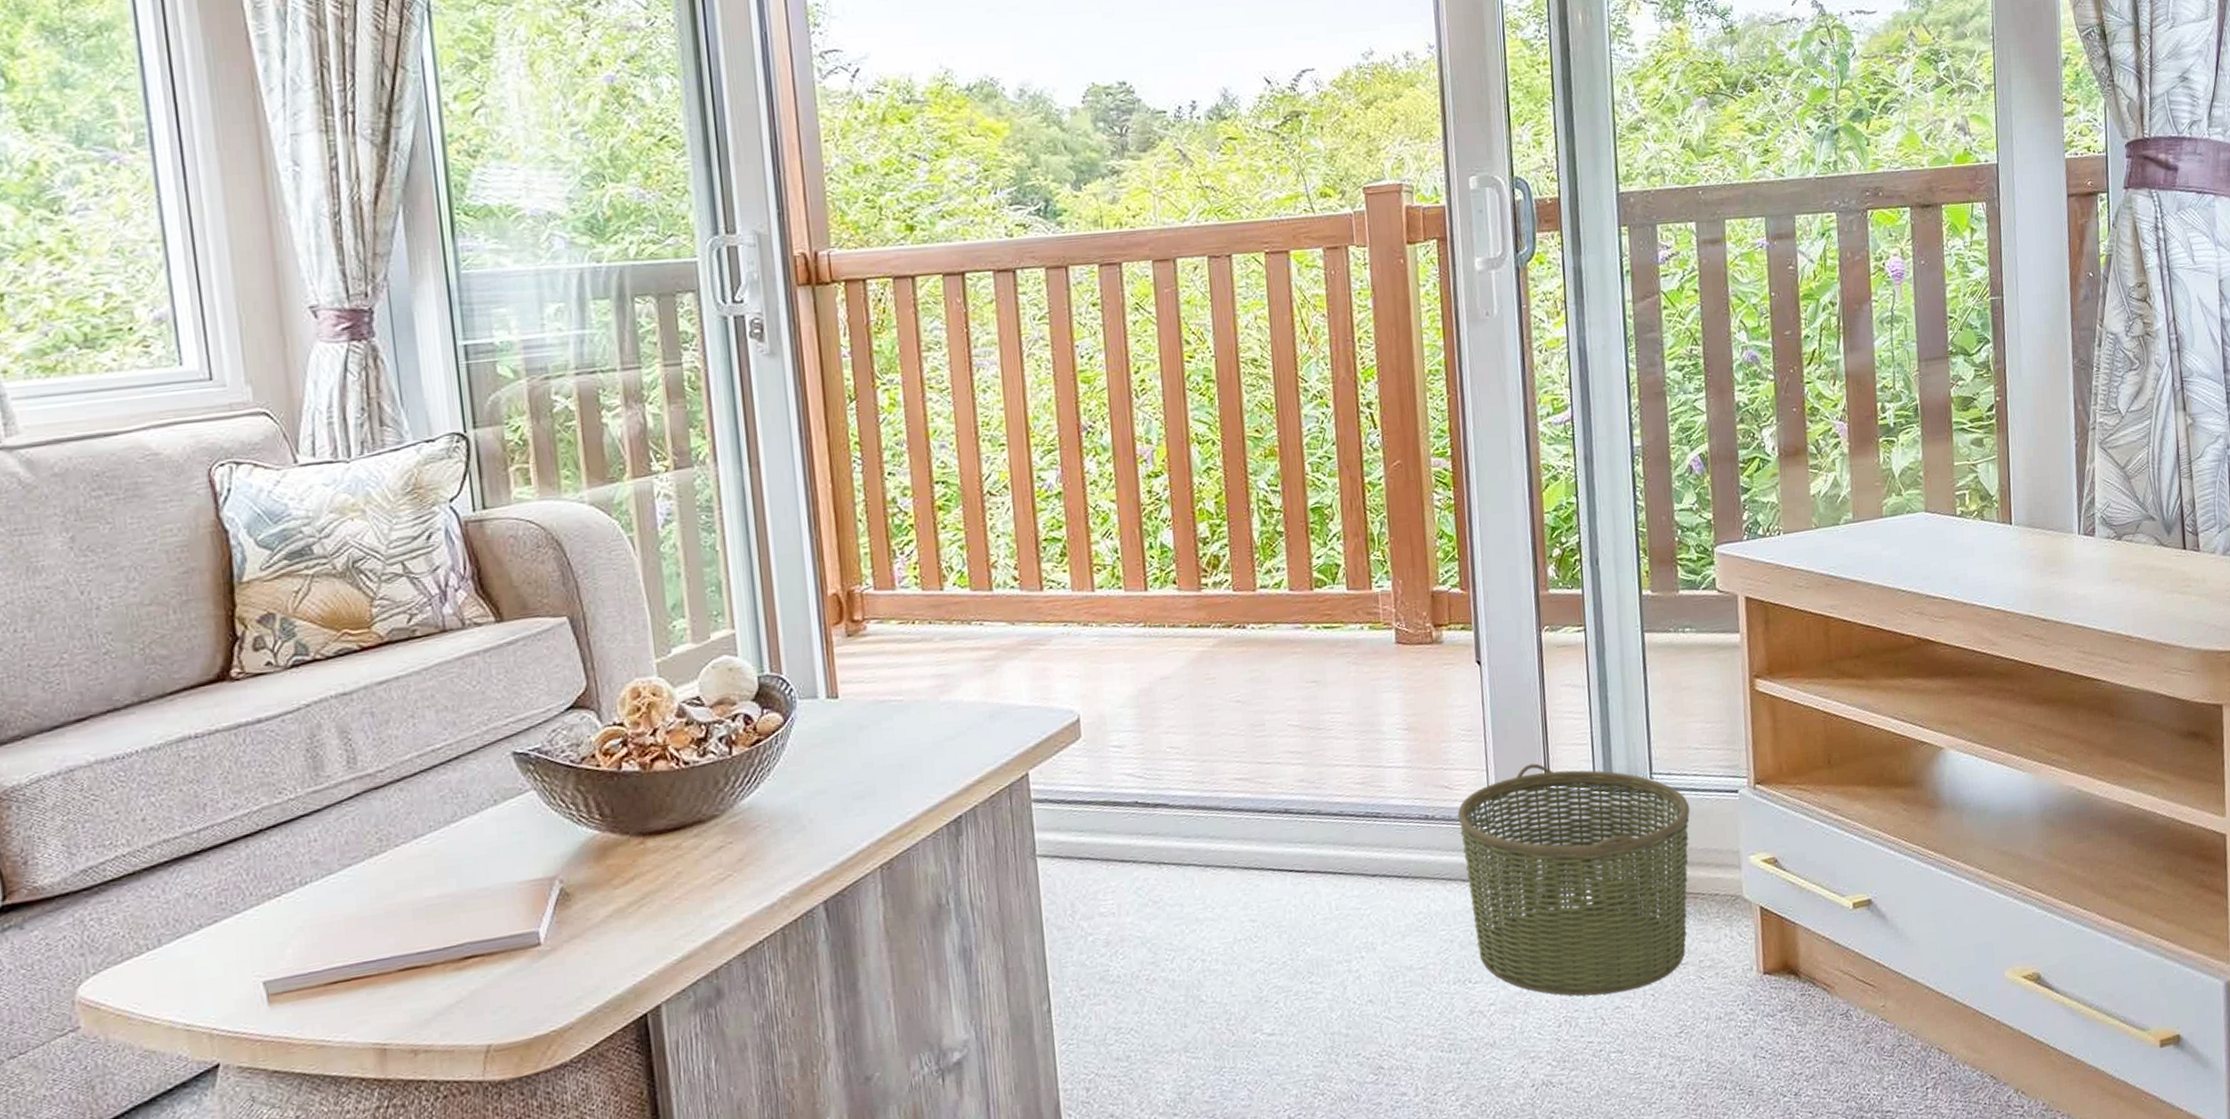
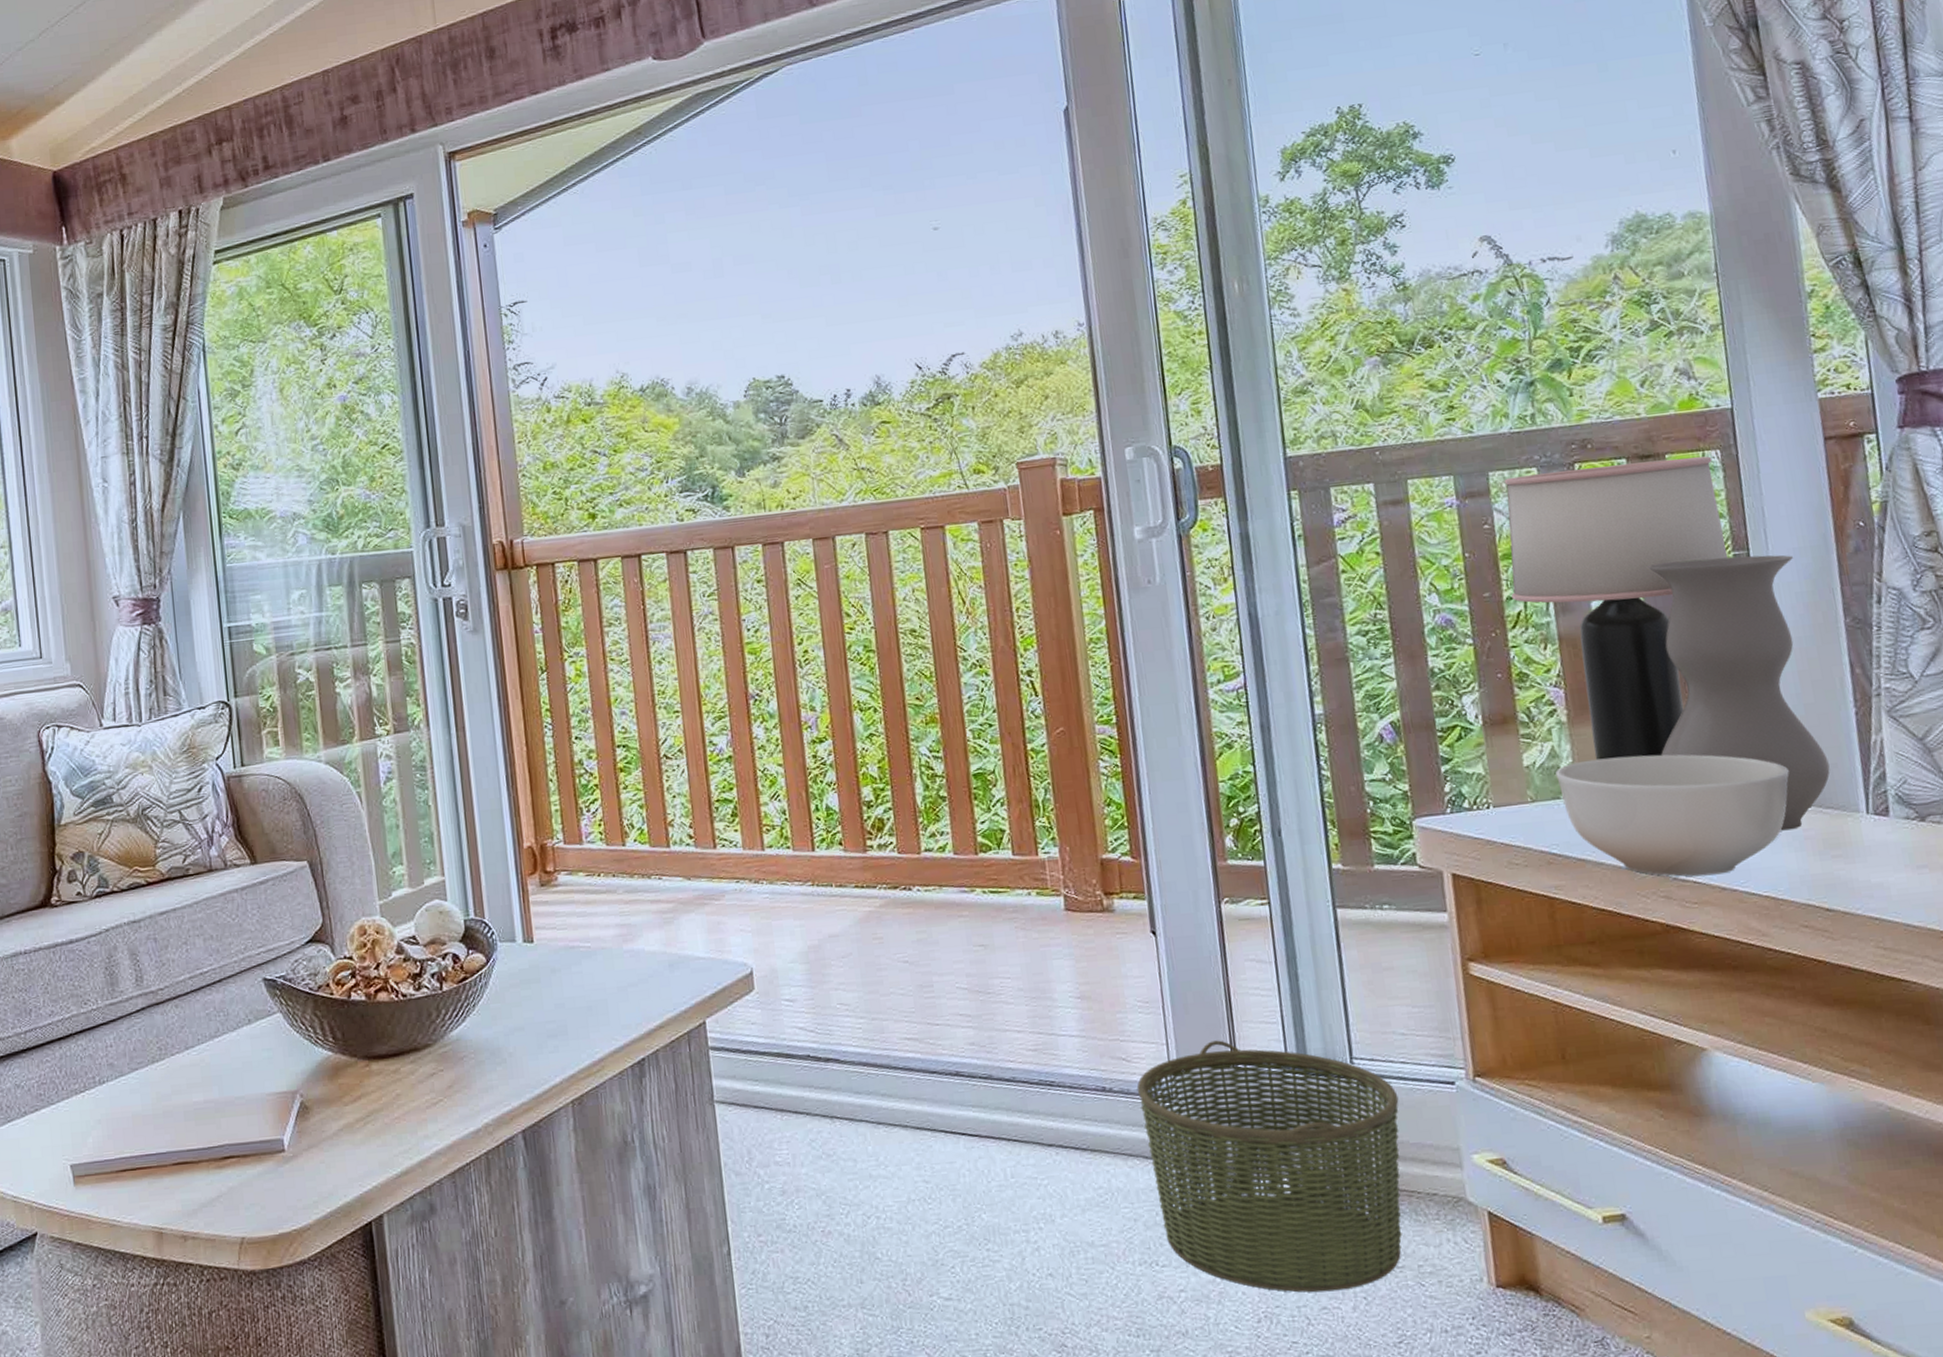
table lamp: none [1808,207,1987,489] -> present [1504,456,1728,761]
bowl: none [1836,483,2022,594] -> present [1555,754,1789,877]
vase: none [1921,301,2053,551] -> present [1646,554,1831,831]

